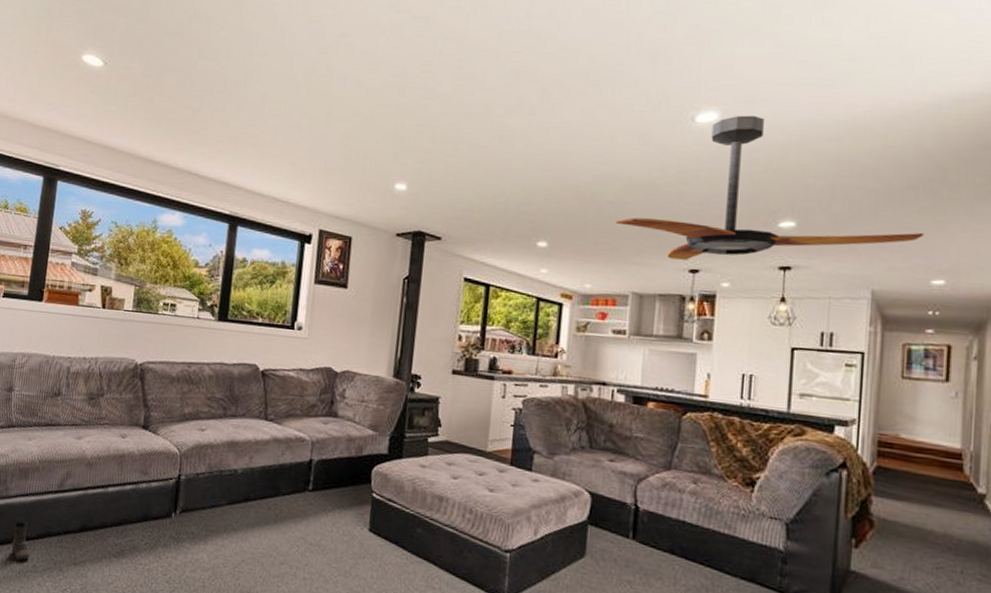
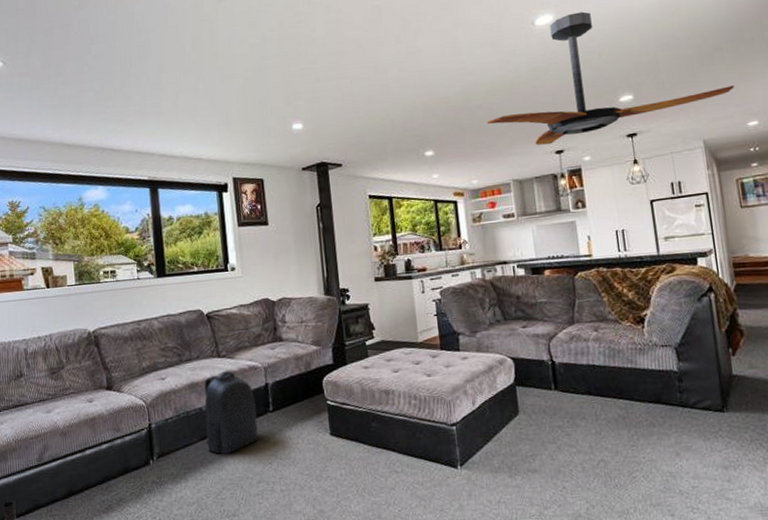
backpack: none [234,435,296,526] -> present [204,370,259,455]

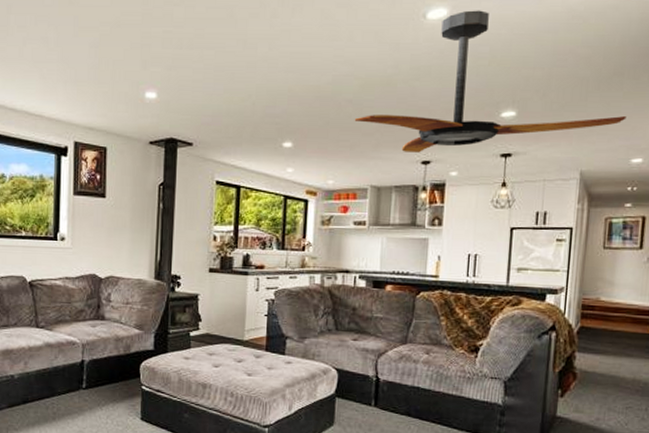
backpack: present [204,370,259,455] -> none [14,341,69,425]

